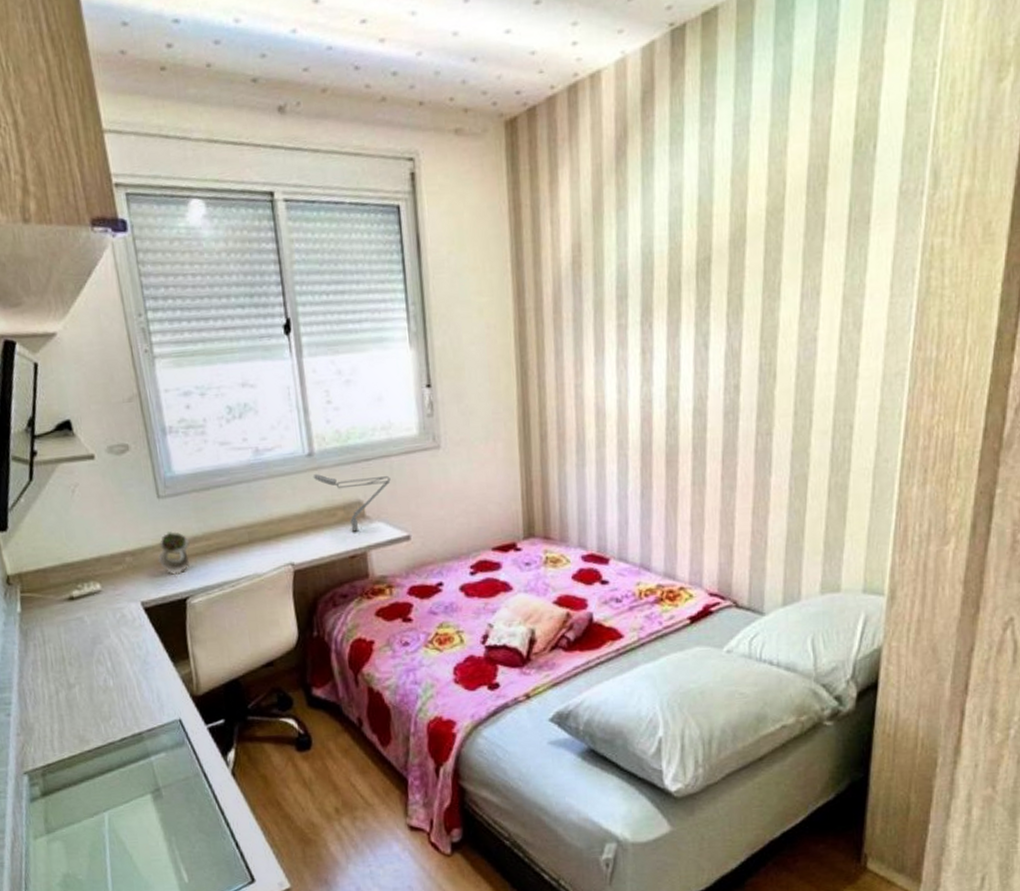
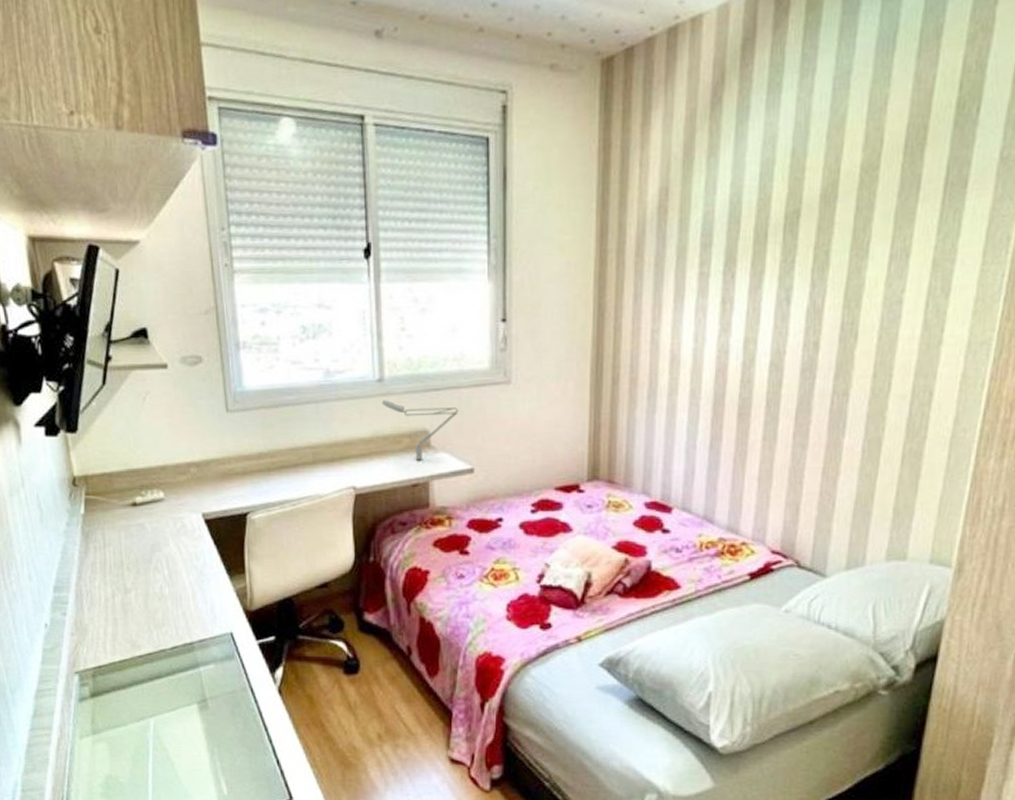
succulent plant: present [158,532,191,575] -> none [222,446,255,489]

